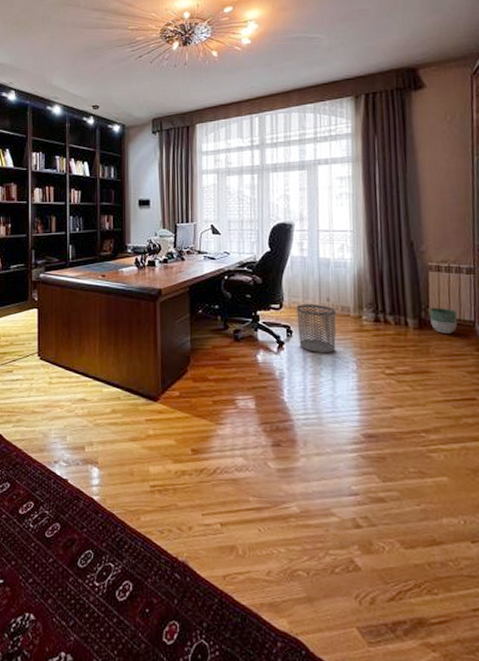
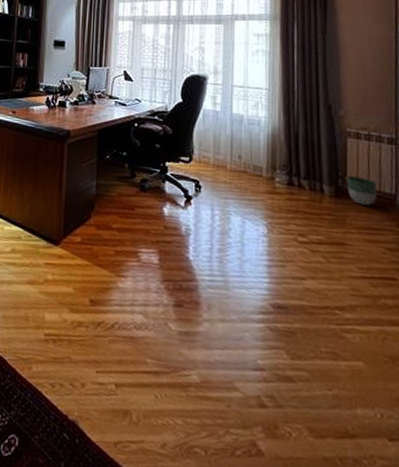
waste bin: present [296,305,336,353] -> none [206,159,248,213]

